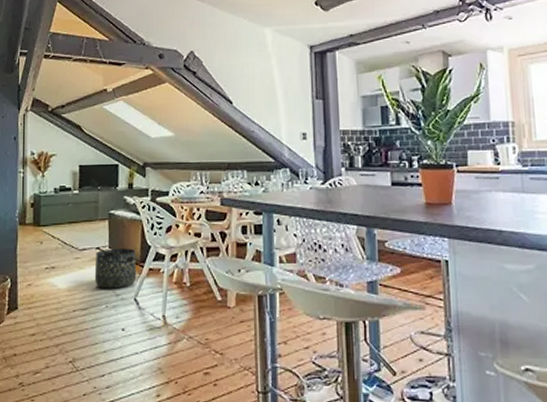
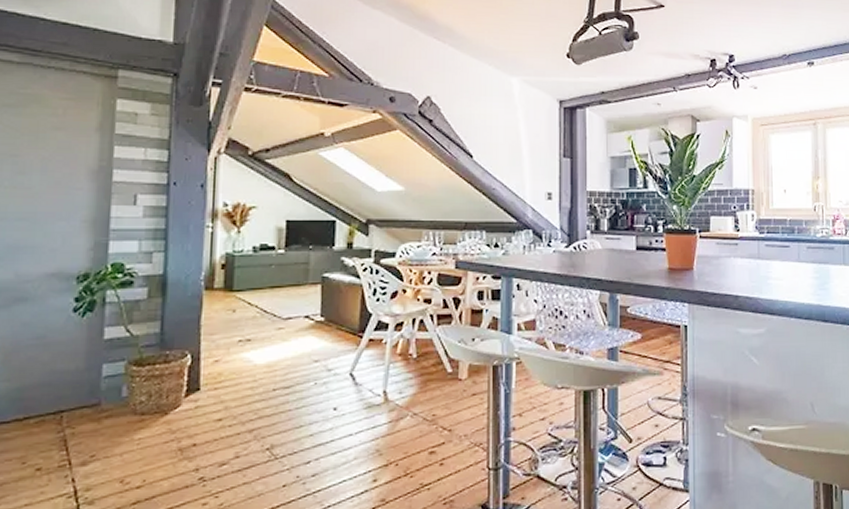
basket: present [94,248,137,289] -> none [301,317,354,364]

